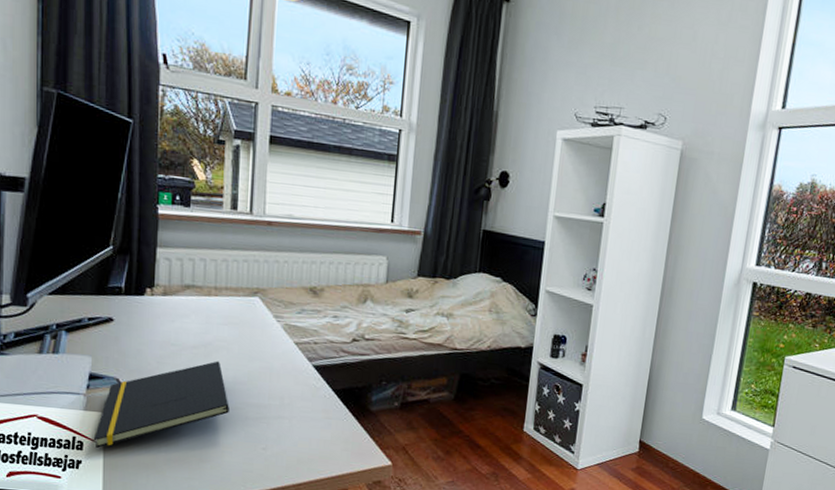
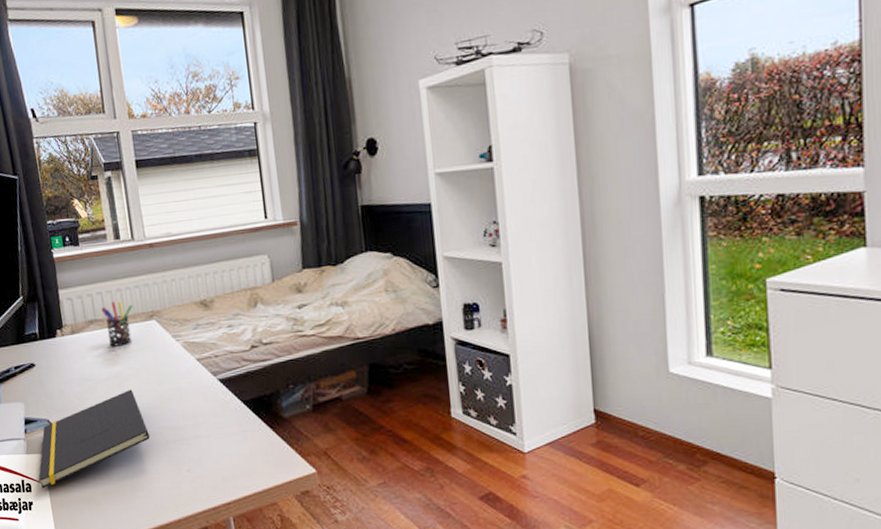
pen holder: none [202,270,237,317] -> present [101,301,133,347]

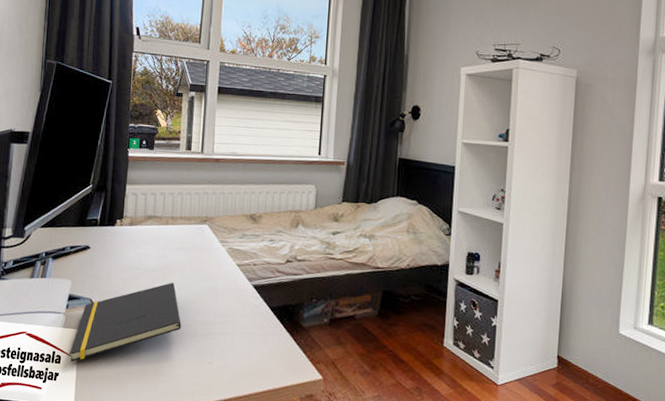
pen holder: present [101,301,133,347] -> none [161,202,190,243]

